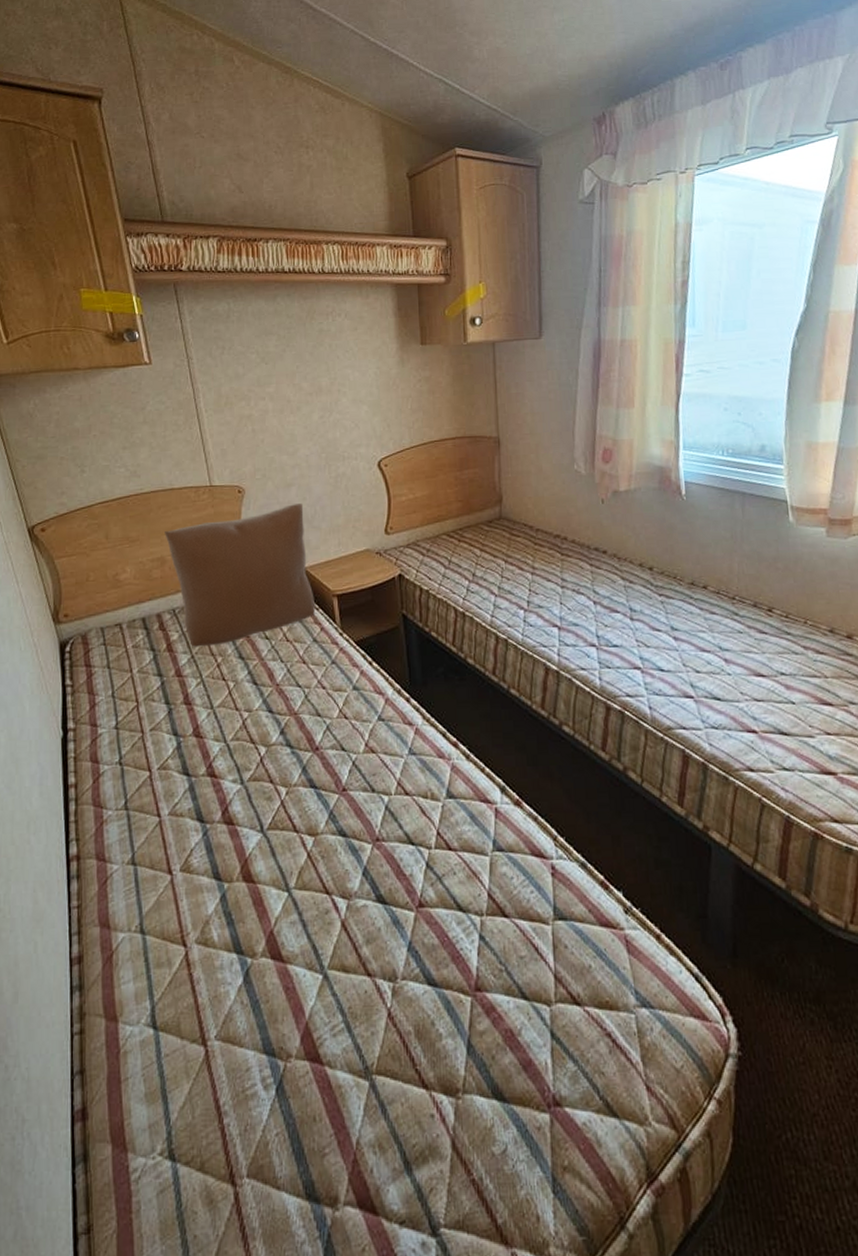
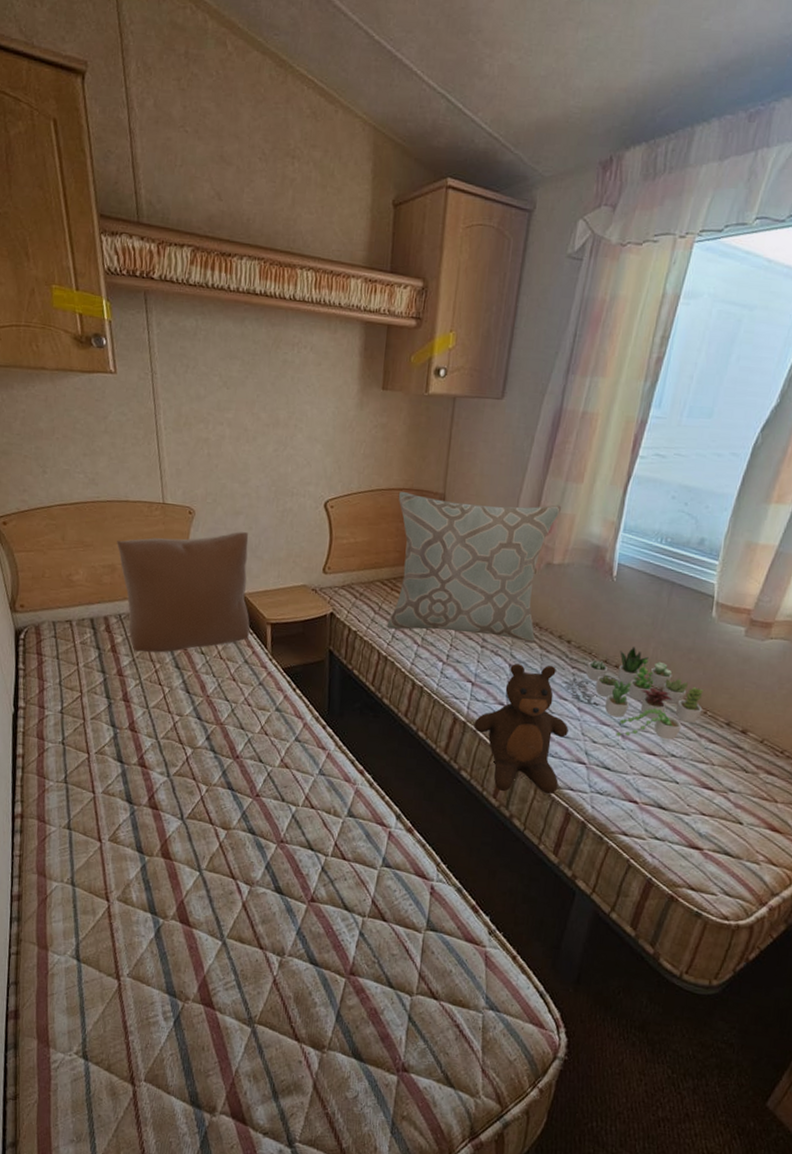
pillow: none [452,432,618,583] -> present [386,492,562,643]
teddy bear: none [567,596,669,743] -> present [473,664,569,795]
succulent plant: none [652,564,802,663] -> present [563,647,704,740]

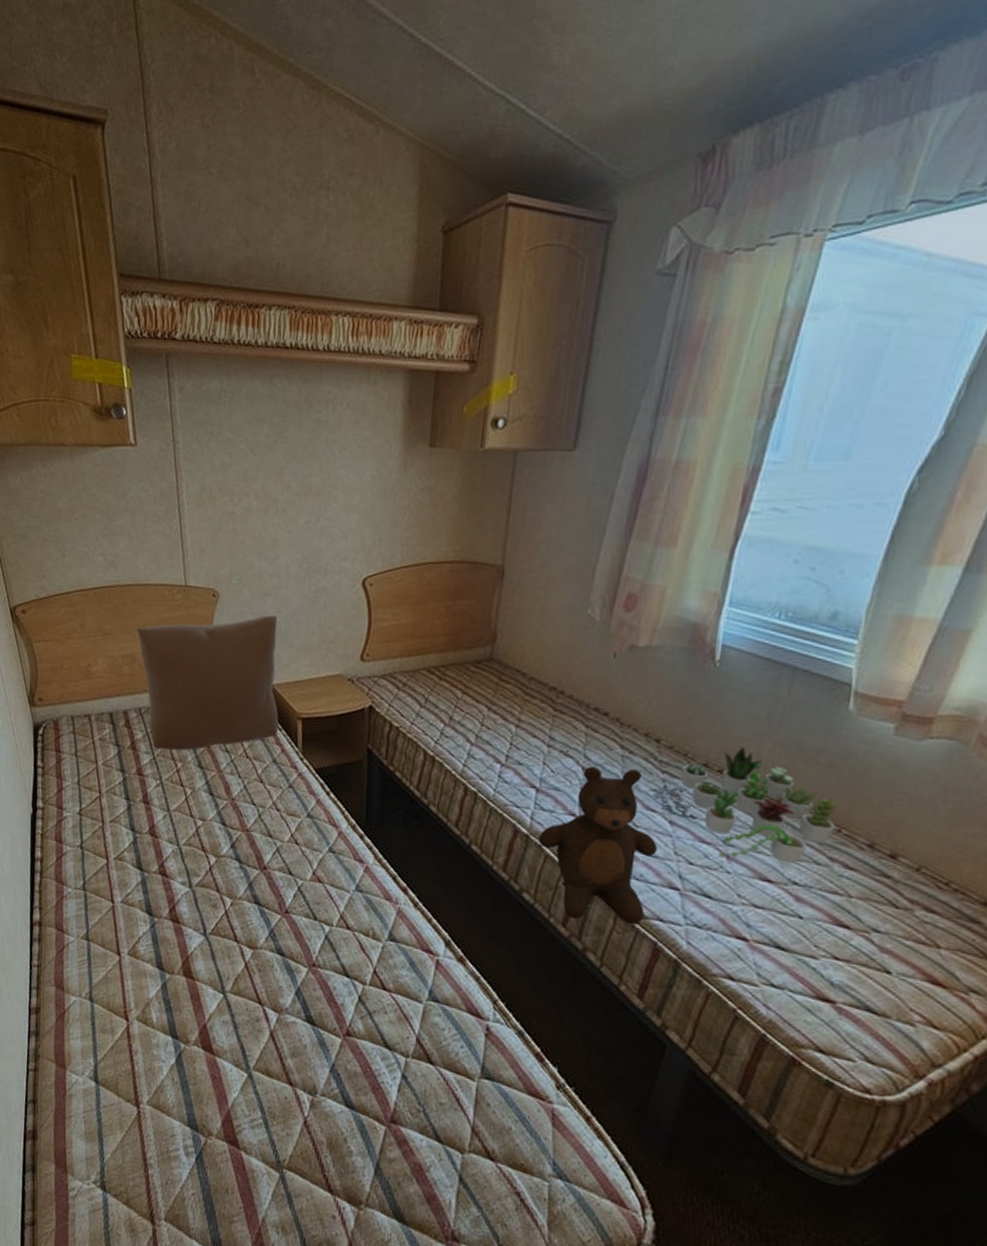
pillow: present [386,492,562,643] -> none [434,565,650,742]

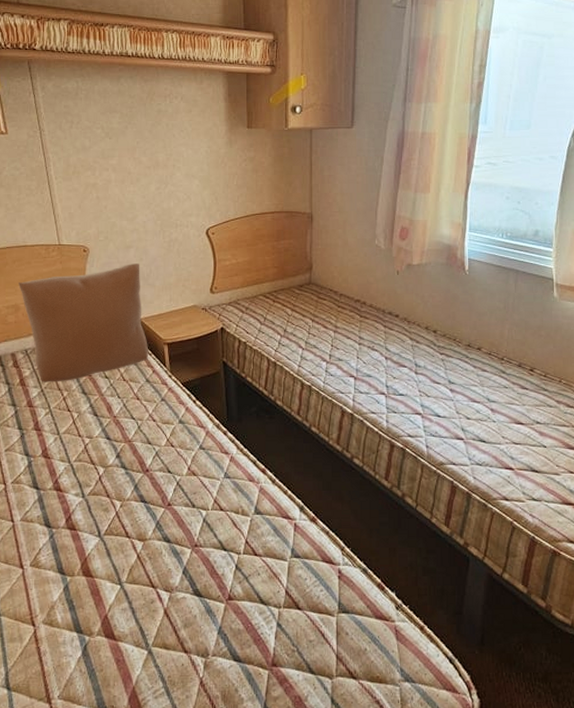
teddy bear: present [538,766,657,925] -> none [360,354,444,474]
succulent plant: present [650,747,837,864] -> none [434,330,557,412]

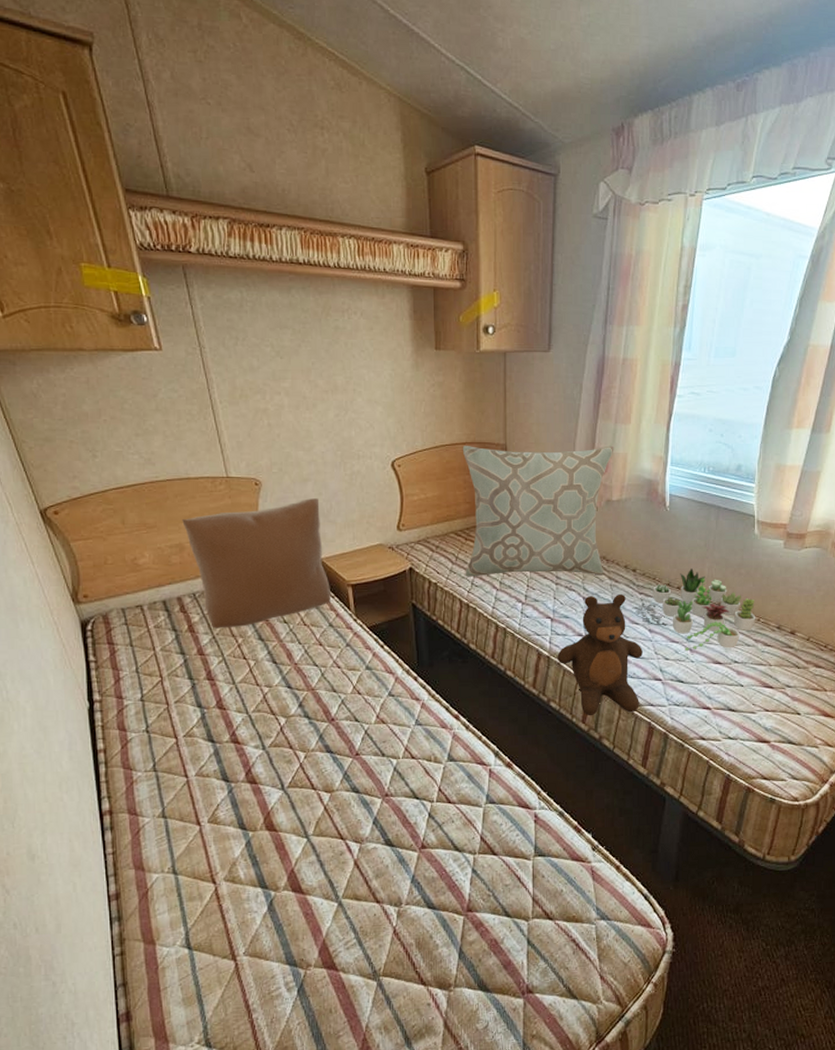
pillow: none [271,213,414,337] -> present [462,445,614,577]
teddy bear: none [360,354,444,474] -> present [557,593,643,716]
succulent plant: none [434,330,557,412] -> present [633,568,756,652]

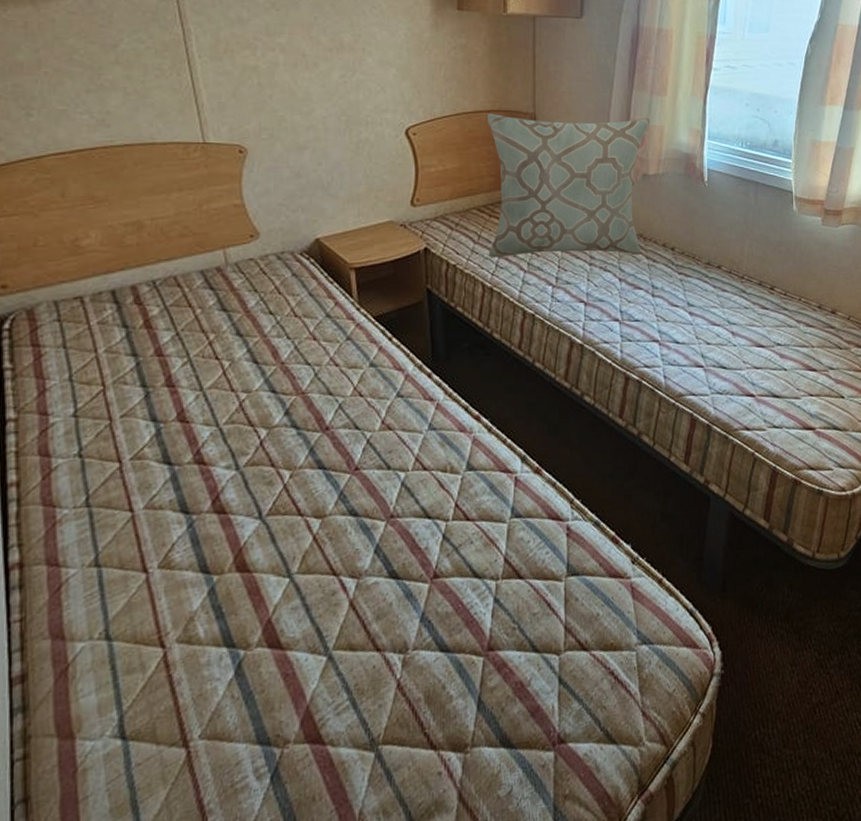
pillow: present [182,498,331,629] -> none [143,169,329,323]
teddy bear: present [557,593,643,716] -> none [591,274,683,410]
succulent plant: present [633,568,756,652] -> none [672,246,797,335]

